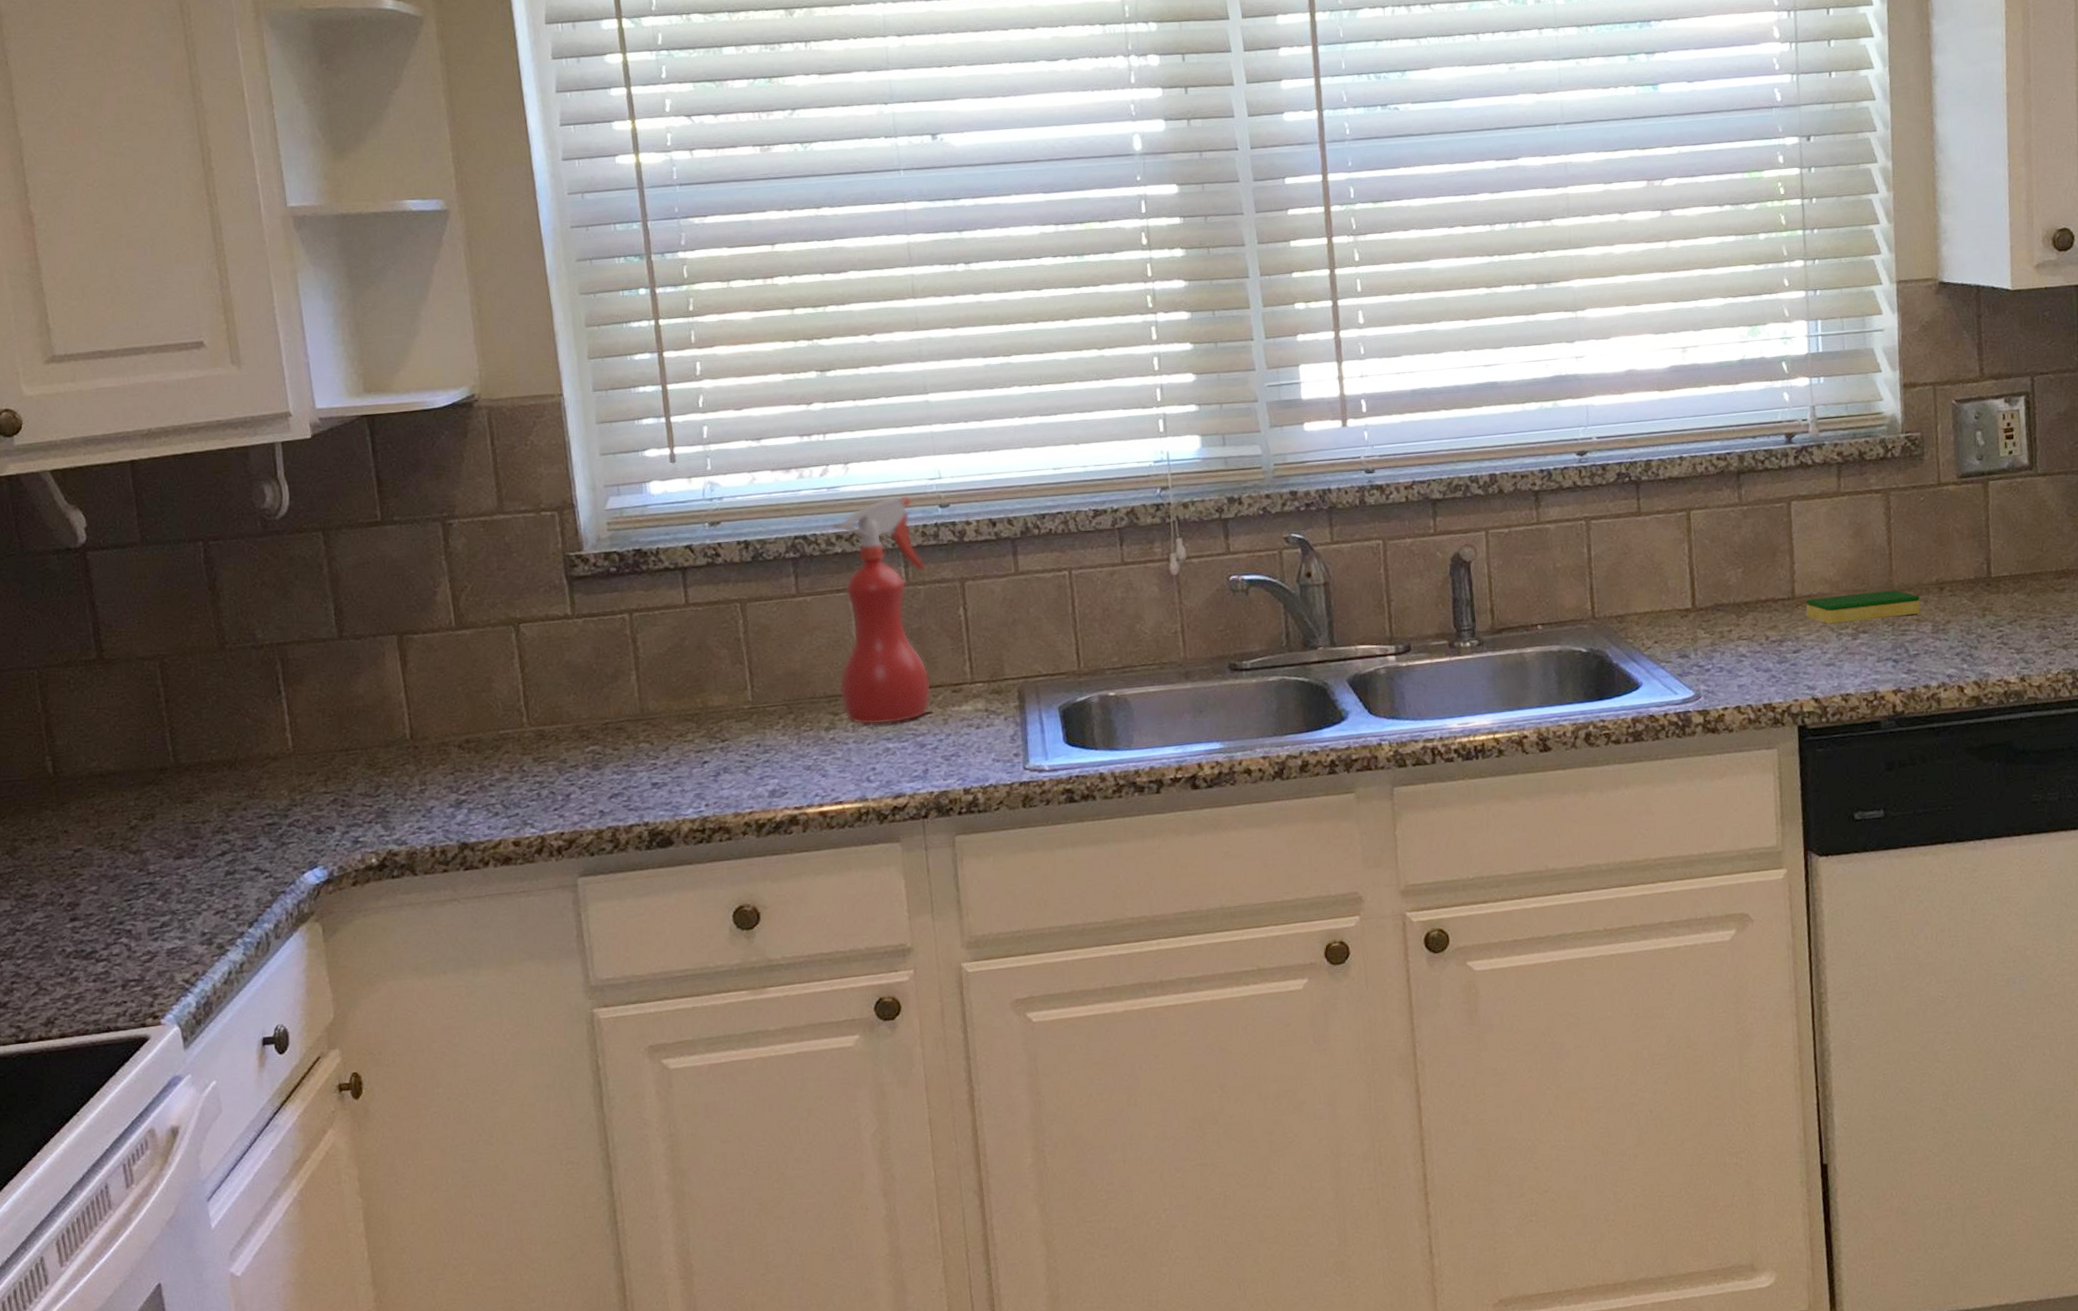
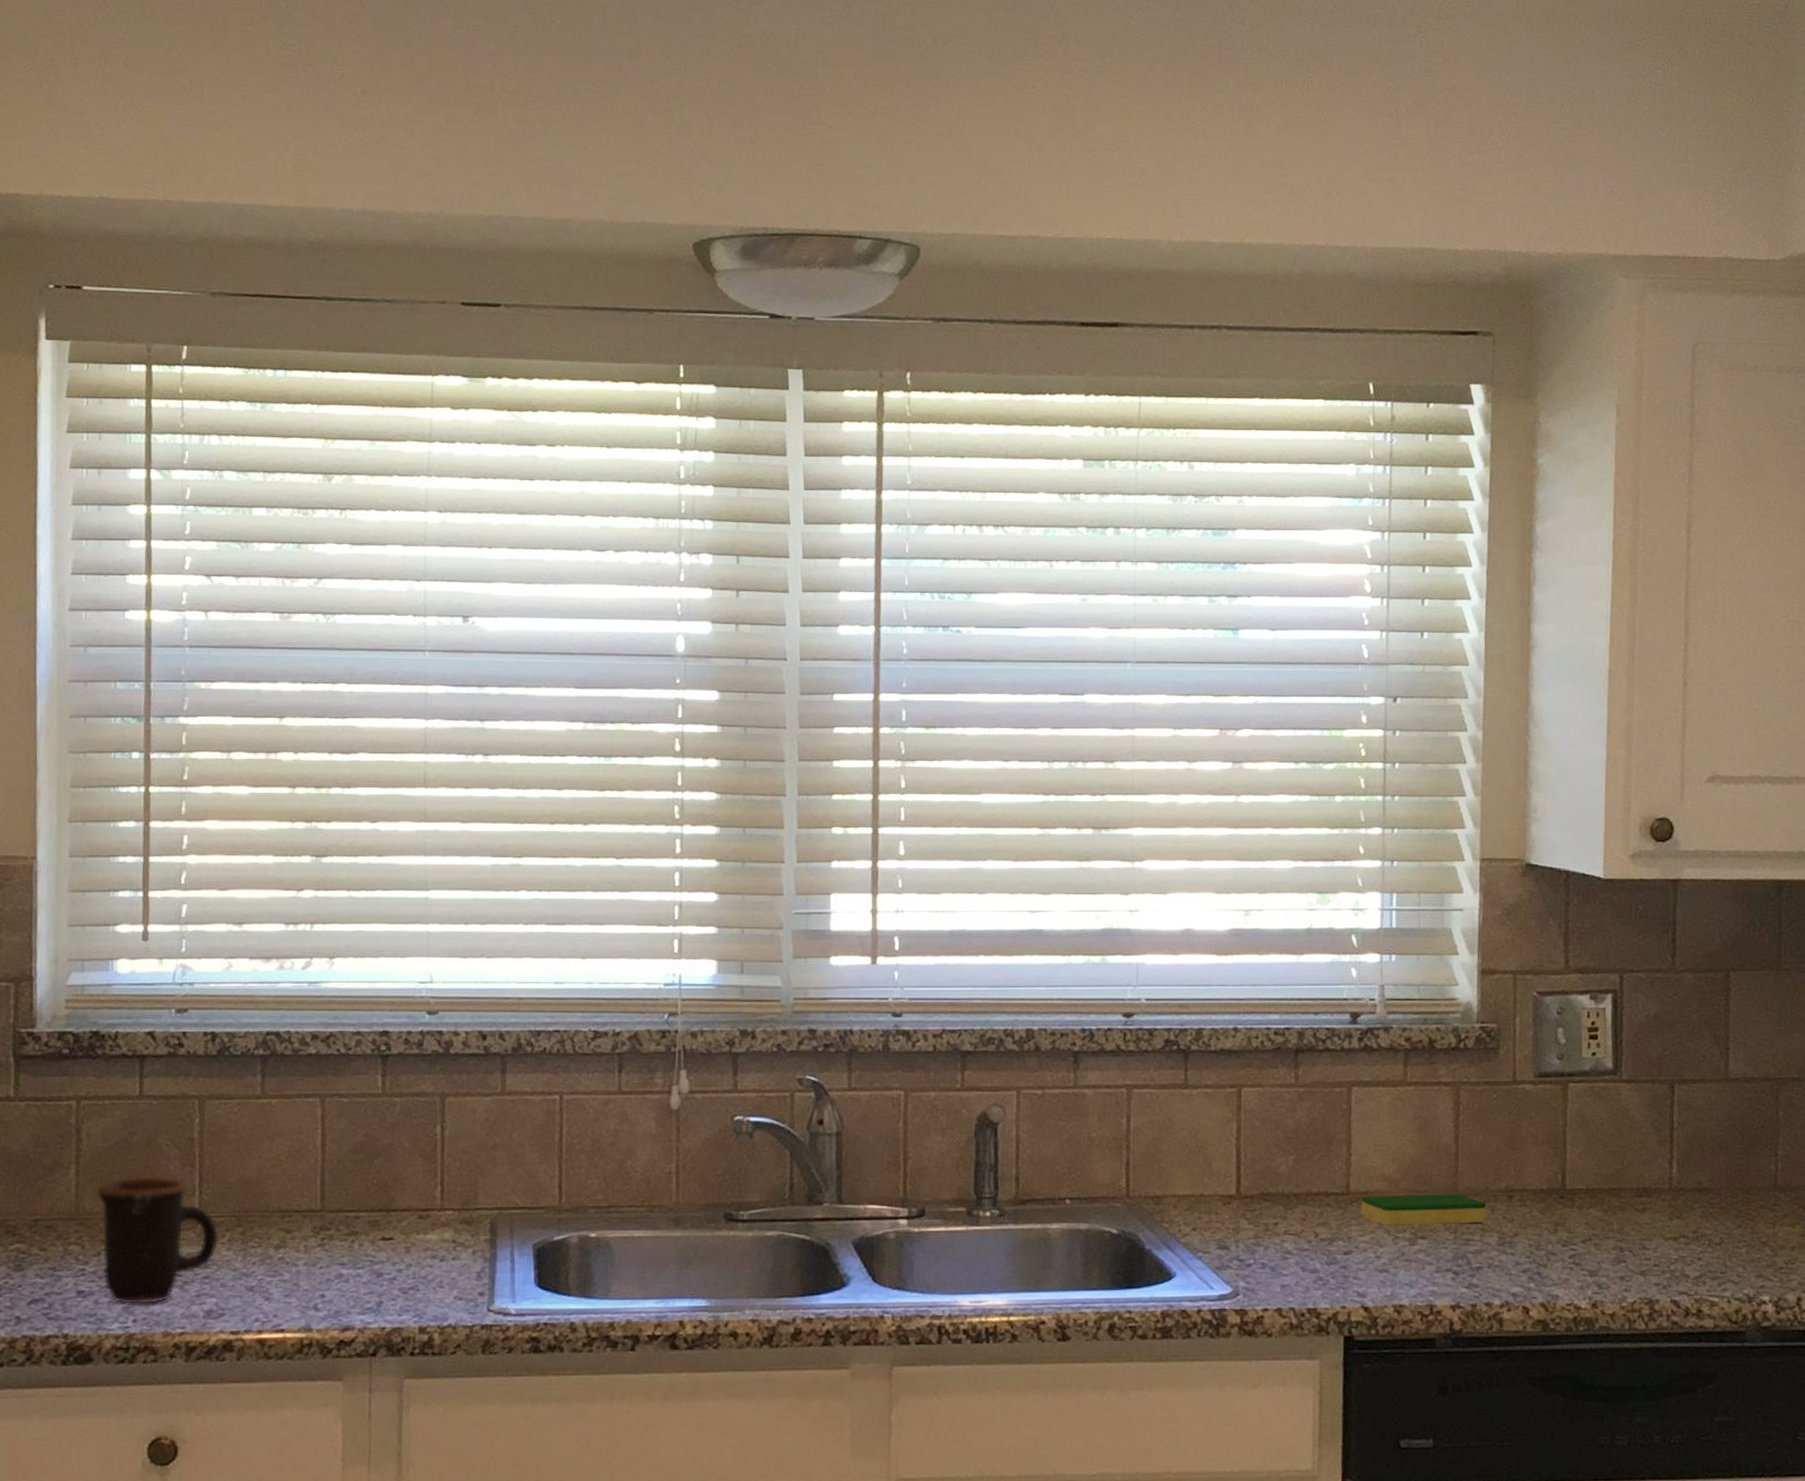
mug: none [657,674,774,792] -> present [96,1176,219,1305]
spray bottle: present [831,495,931,725] -> none [296,997,406,1248]

